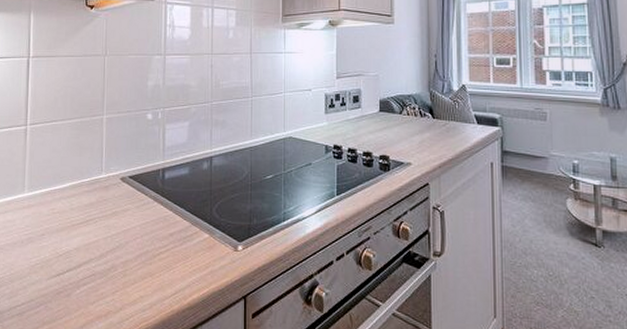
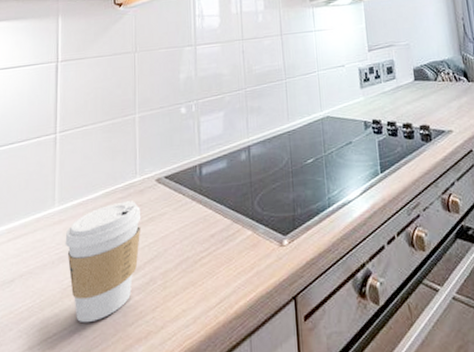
coffee cup: none [33,195,105,298] -> present [65,201,141,323]

